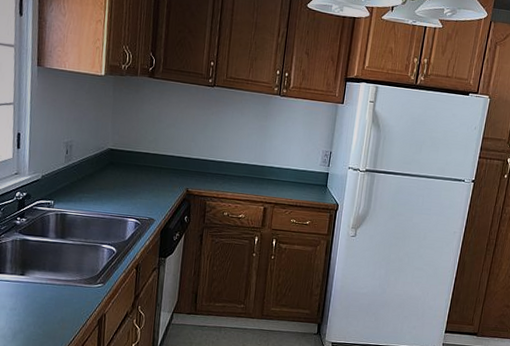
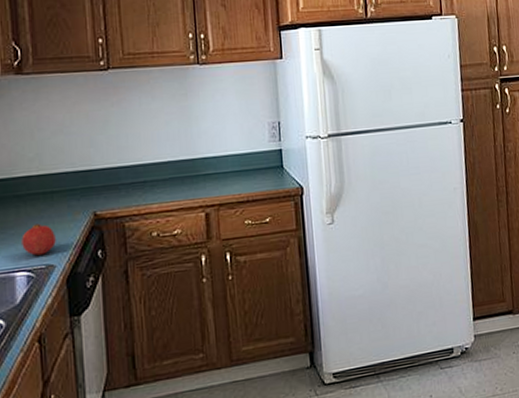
fruit: none [135,187,159,210] -> present [21,223,56,256]

